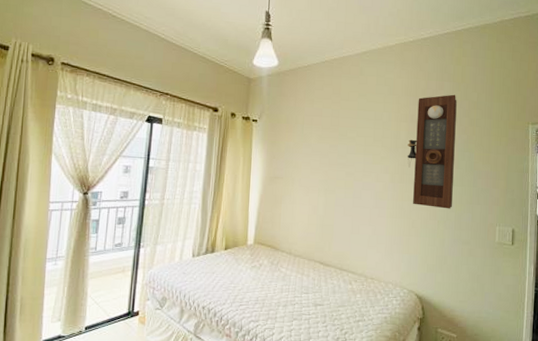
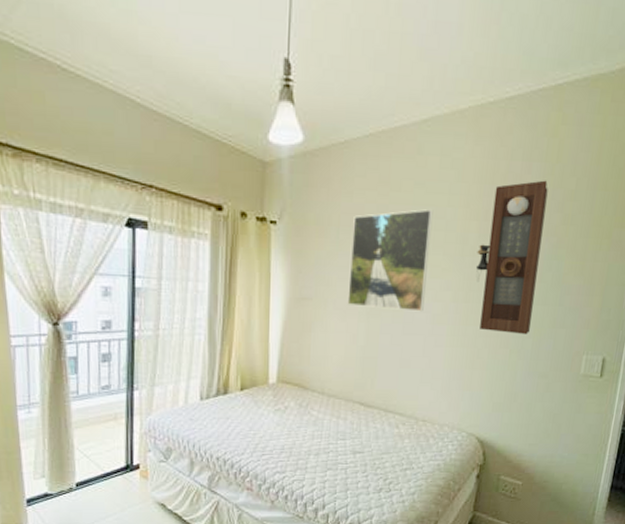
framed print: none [310,113,373,190] -> present [347,209,434,312]

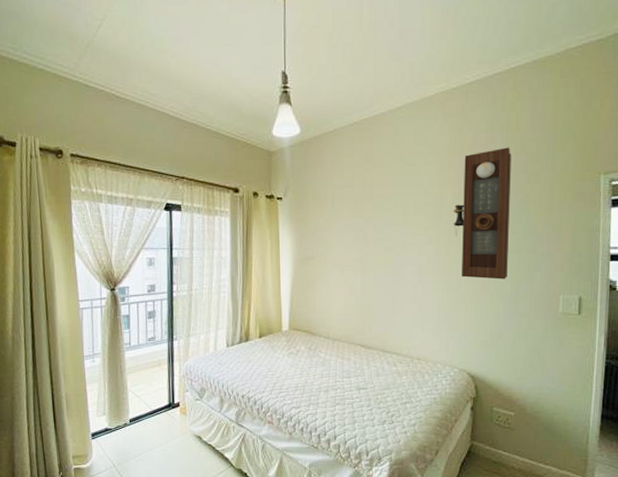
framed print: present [347,209,434,312] -> none [344,179,412,265]

